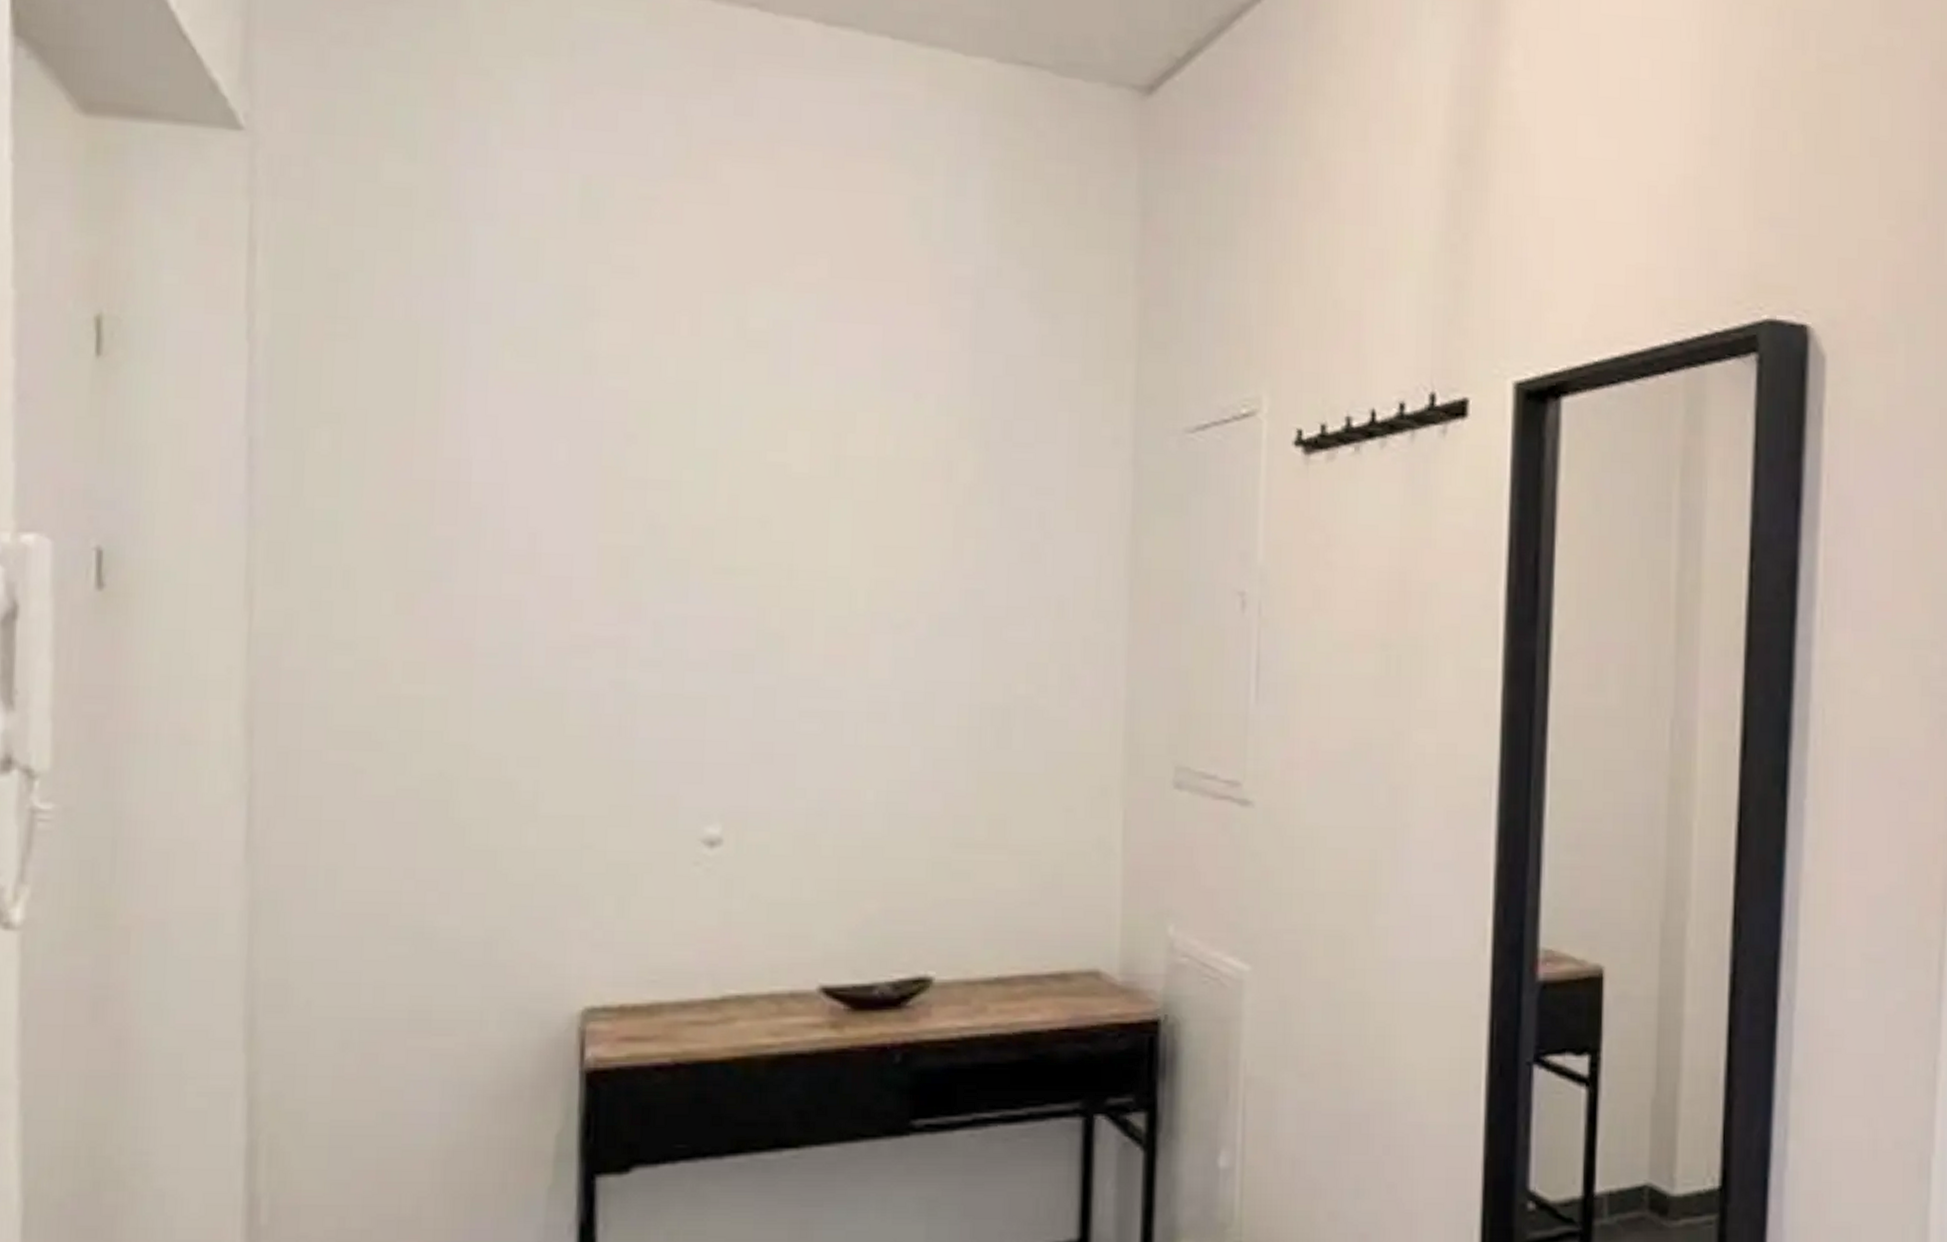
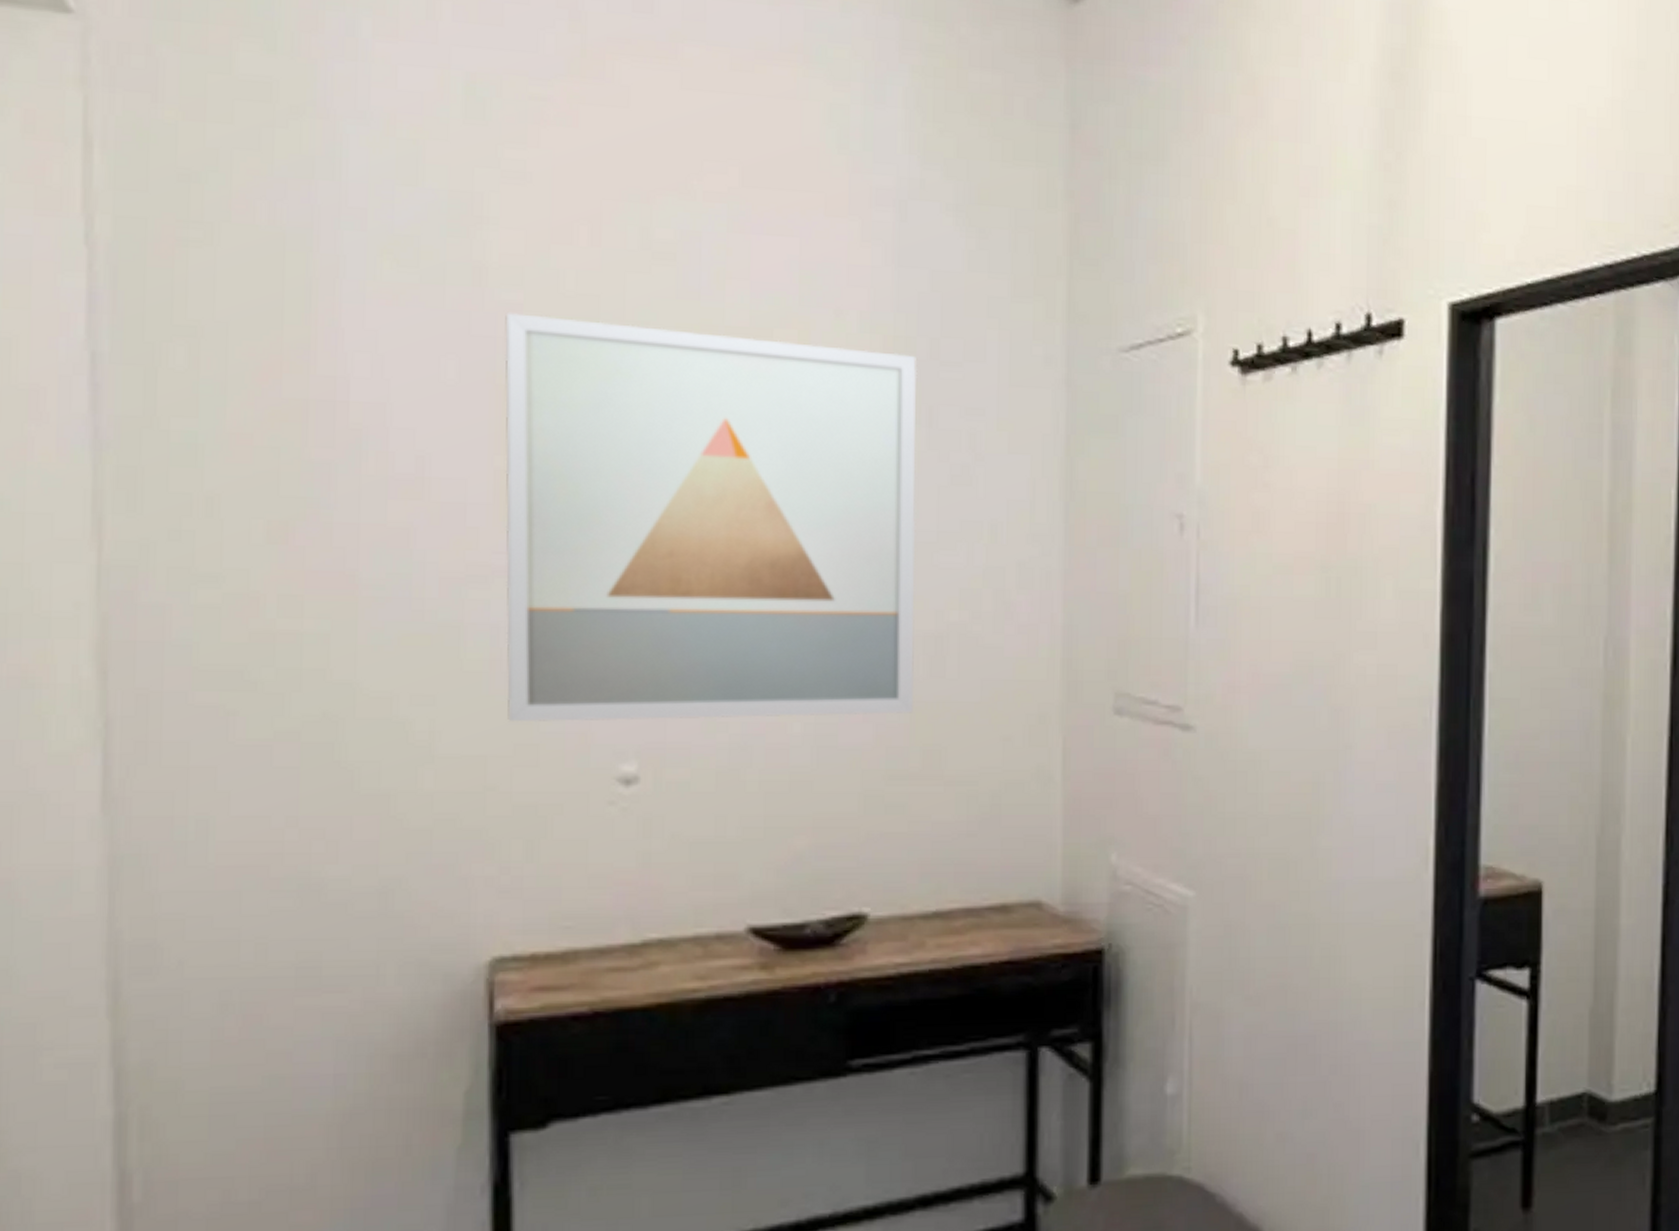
wall art: none [603,397,991,785] -> present [504,311,918,723]

